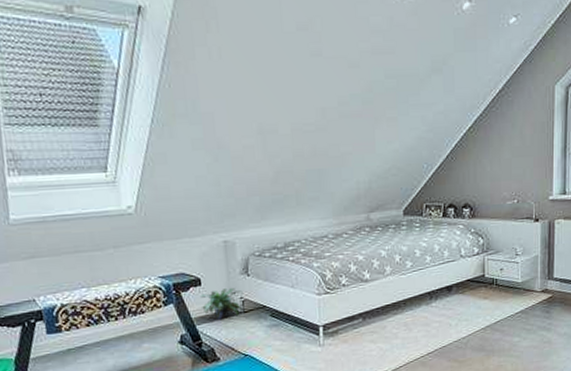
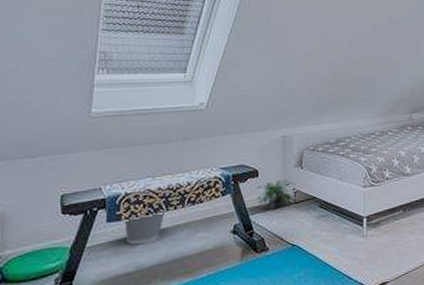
wastebasket: none [64,321,107,356] -> present [124,210,166,245]

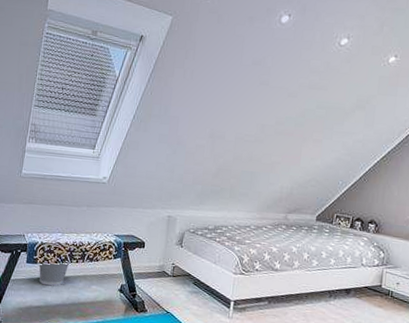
potted plant: present [255,180,296,210] -> none [140,254,175,279]

